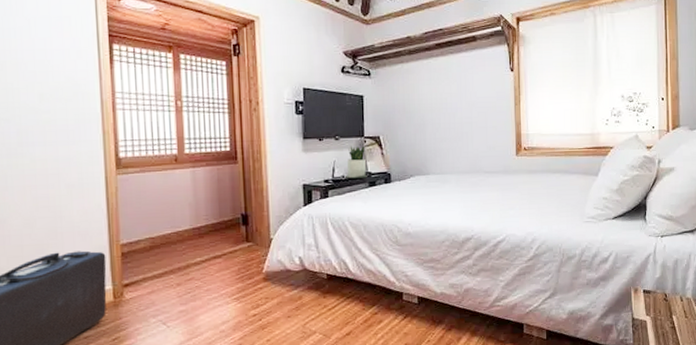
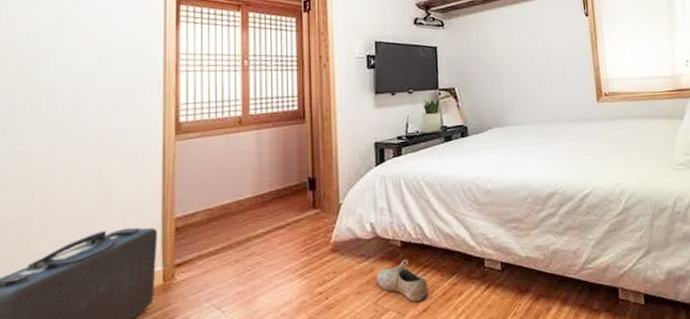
shoe: none [304,289,352,328] -> present [376,259,429,303]

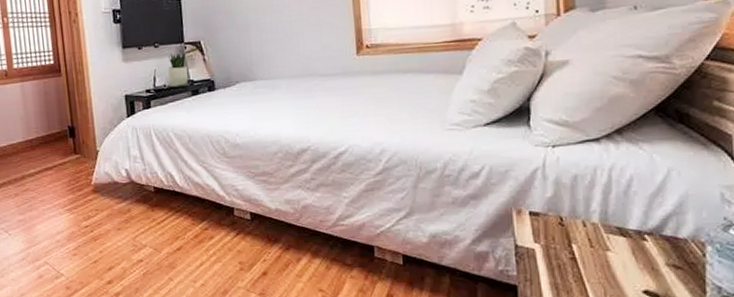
shoe: present [376,259,429,303] -> none [133,203,182,242]

